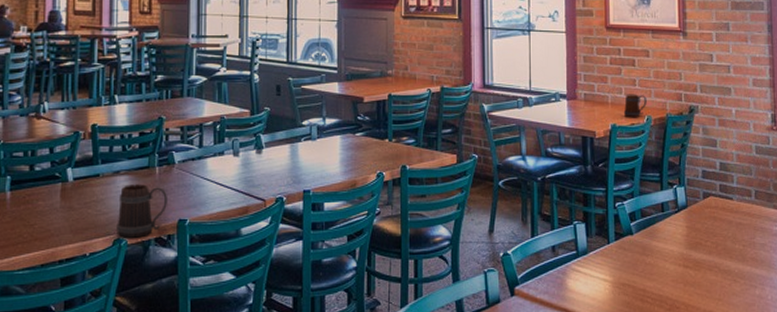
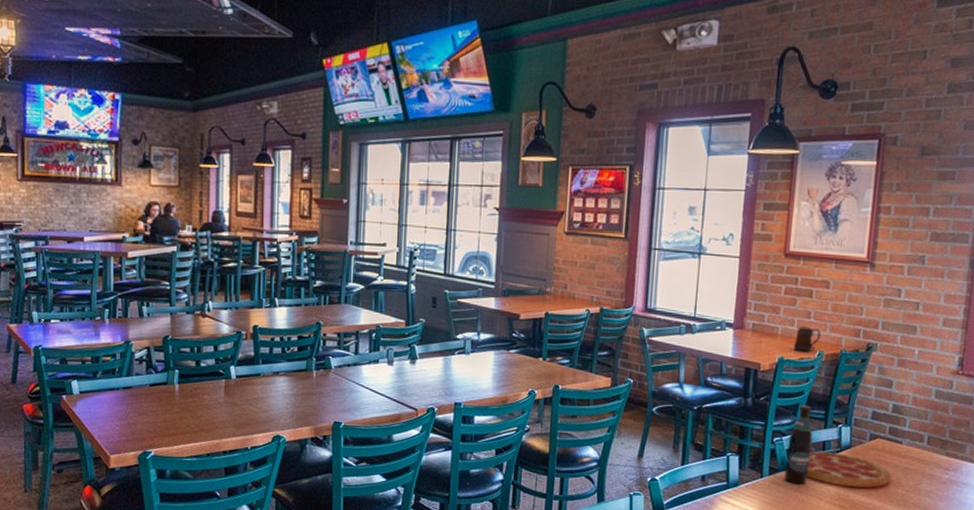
beer mug: present [116,184,167,238] -> none [276,385,324,436]
bottle: none [629,168,652,247] -> present [784,405,813,484]
pizza: none [649,213,727,247] -> present [806,451,892,488]

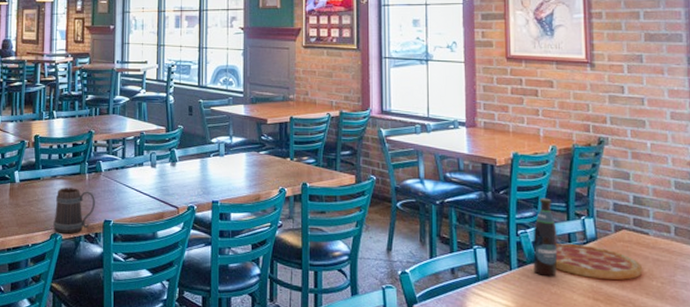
beer mug: none [276,385,324,436] -> present [53,187,95,234]
beer mug: present [793,326,821,353] -> none [525,123,551,148]

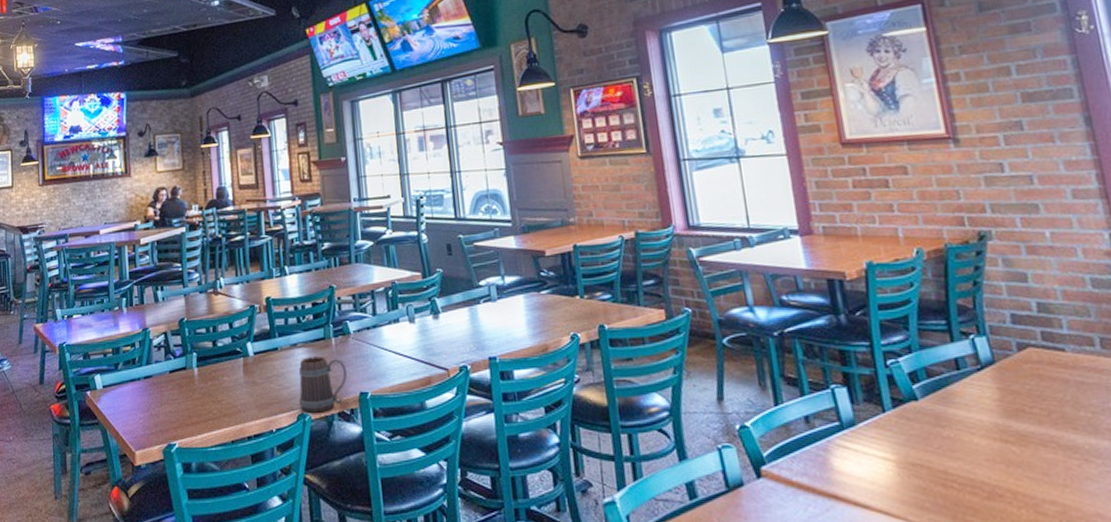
bottle: present [533,198,558,276] -> none [907,315,947,416]
pizza: present [555,243,643,280] -> none [940,371,1065,415]

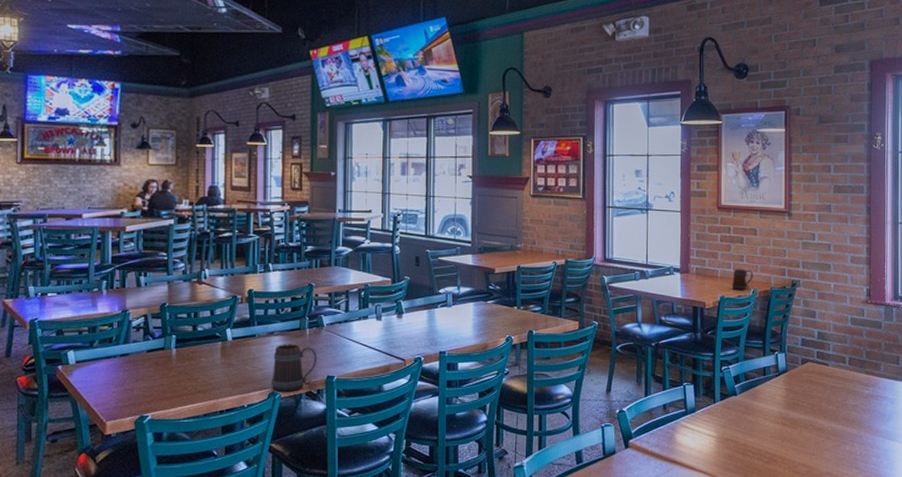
beer mug: none [880,221,913,253] -> present [731,268,753,291]

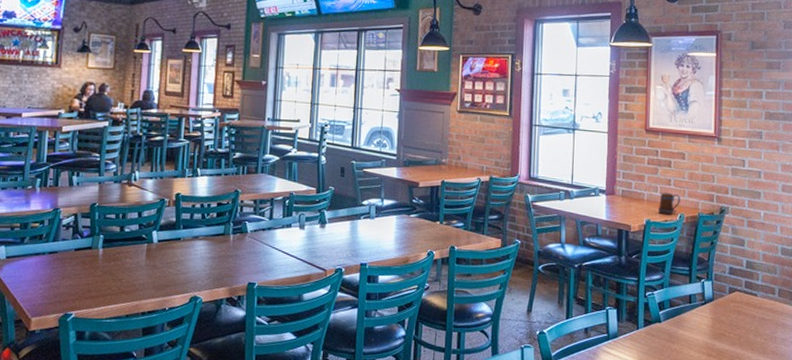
beer mug: present [271,344,317,392] -> none [193,249,239,297]

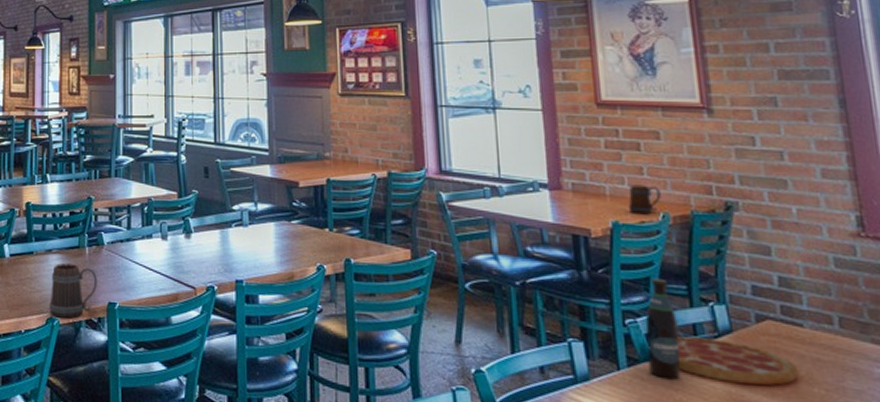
beer mug: none [193,249,239,297] -> present [49,263,97,318]
bottle: none [657,262,680,334] -> present [646,278,681,379]
pizza: none [676,304,750,338] -> present [677,337,799,386]

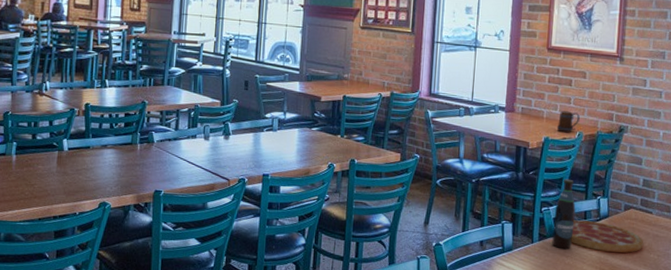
beer mug: present [49,263,97,318] -> none [102,157,146,203]

